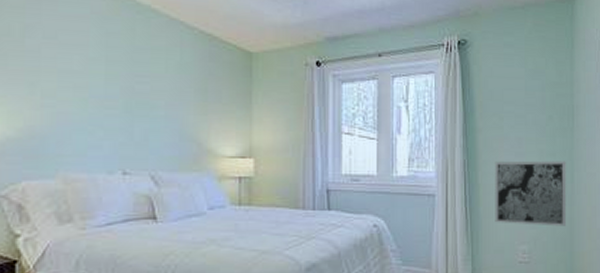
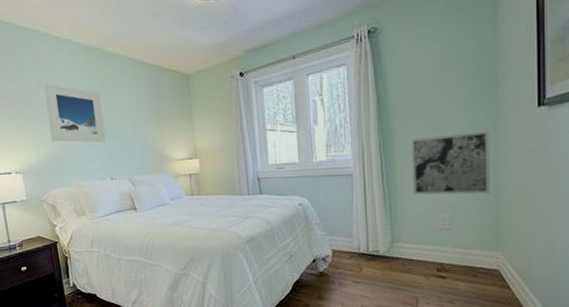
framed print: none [34,28,124,122] -> present [44,83,106,143]

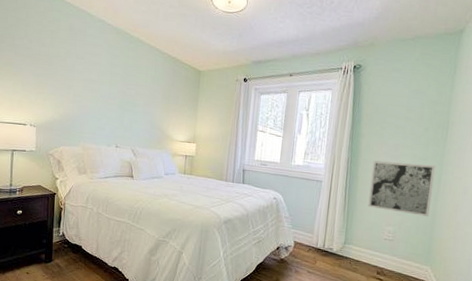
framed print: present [44,83,106,143] -> none [69,52,121,114]

